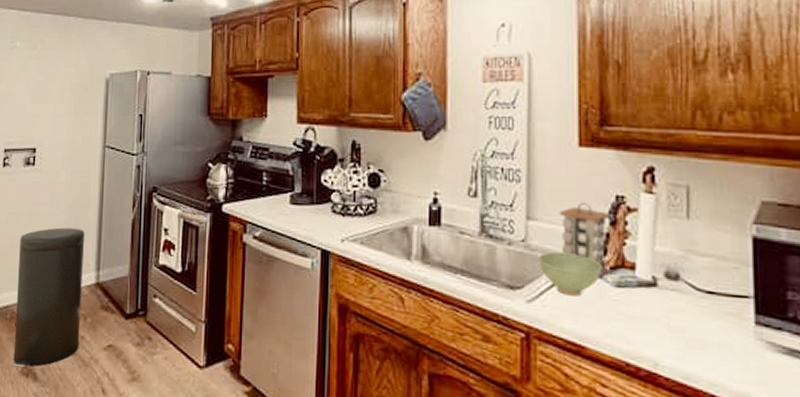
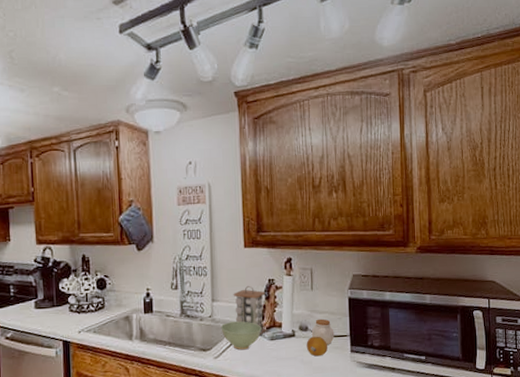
fruit: none [676,290,715,323] -> present [306,336,328,357]
jar: none [685,264,726,307] -> present [311,319,335,345]

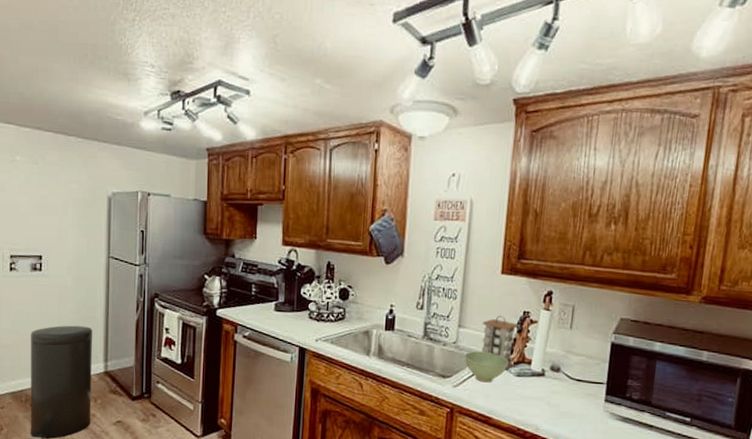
fruit: present [306,336,328,357] -> none [555,379,580,401]
jar: present [311,319,335,345] -> none [563,361,590,390]

